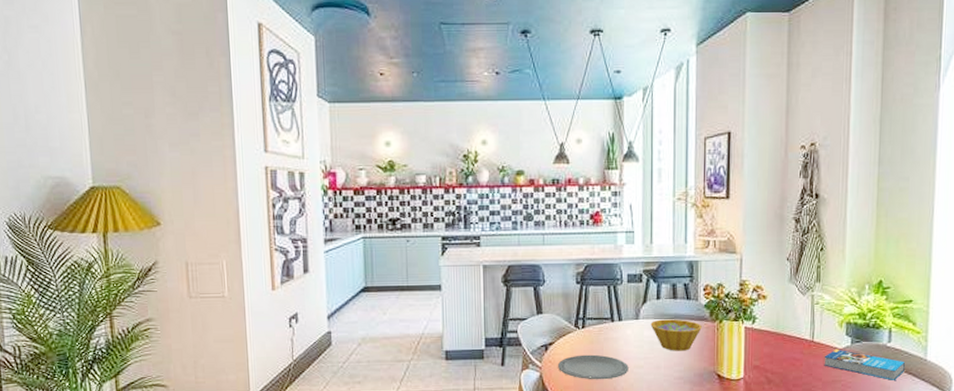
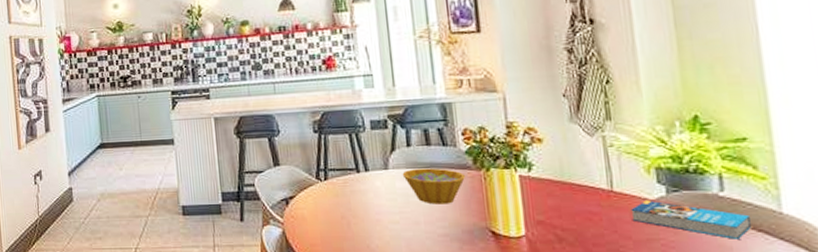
plate: present [558,354,629,380] -> none [301,208,383,237]

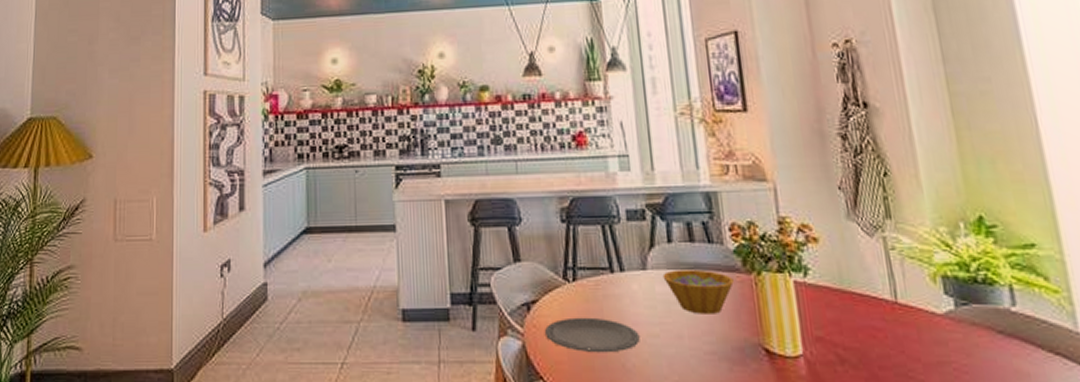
plate: none [301,208,383,237] -> present [545,317,640,353]
book: present [630,200,751,239] -> none [918,314,1048,363]

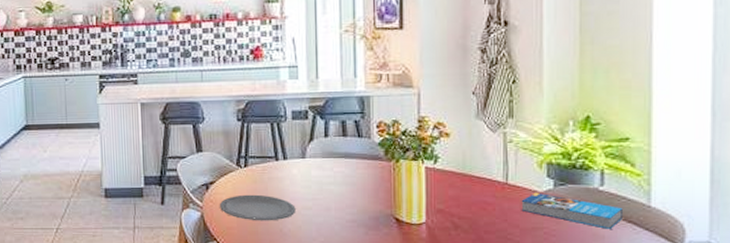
bowl: present [662,269,734,314] -> none [318,158,376,192]
book: none [918,314,1048,363] -> present [521,192,622,229]

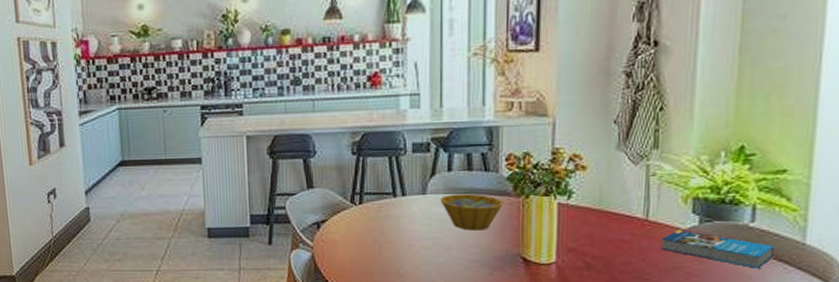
plate: present [220,194,296,221] -> none [332,233,414,262]
bowl: none [318,158,376,192] -> present [440,194,503,231]

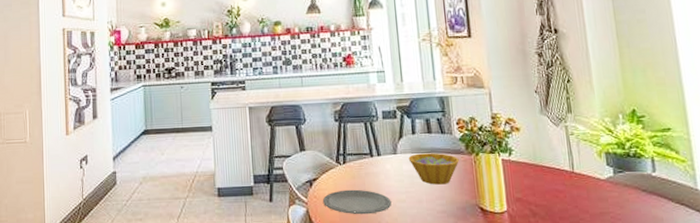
plate: none [332,233,414,262] -> present [323,189,392,215]
book: present [661,229,774,268] -> none [587,179,676,212]

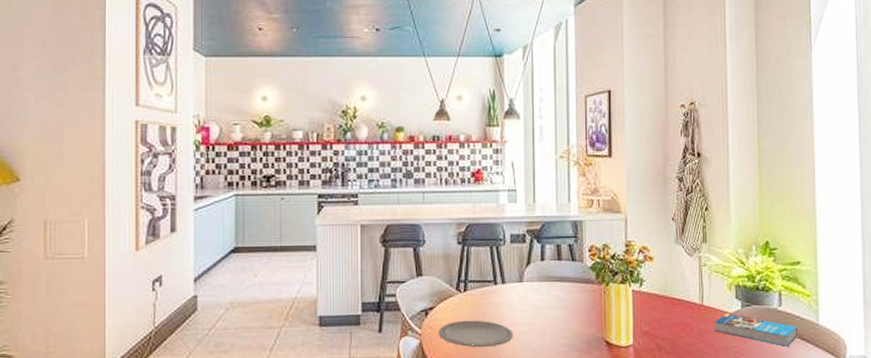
bowl: present [408,153,459,185] -> none [535,281,588,316]
book: none [587,179,676,212] -> present [715,313,797,347]

